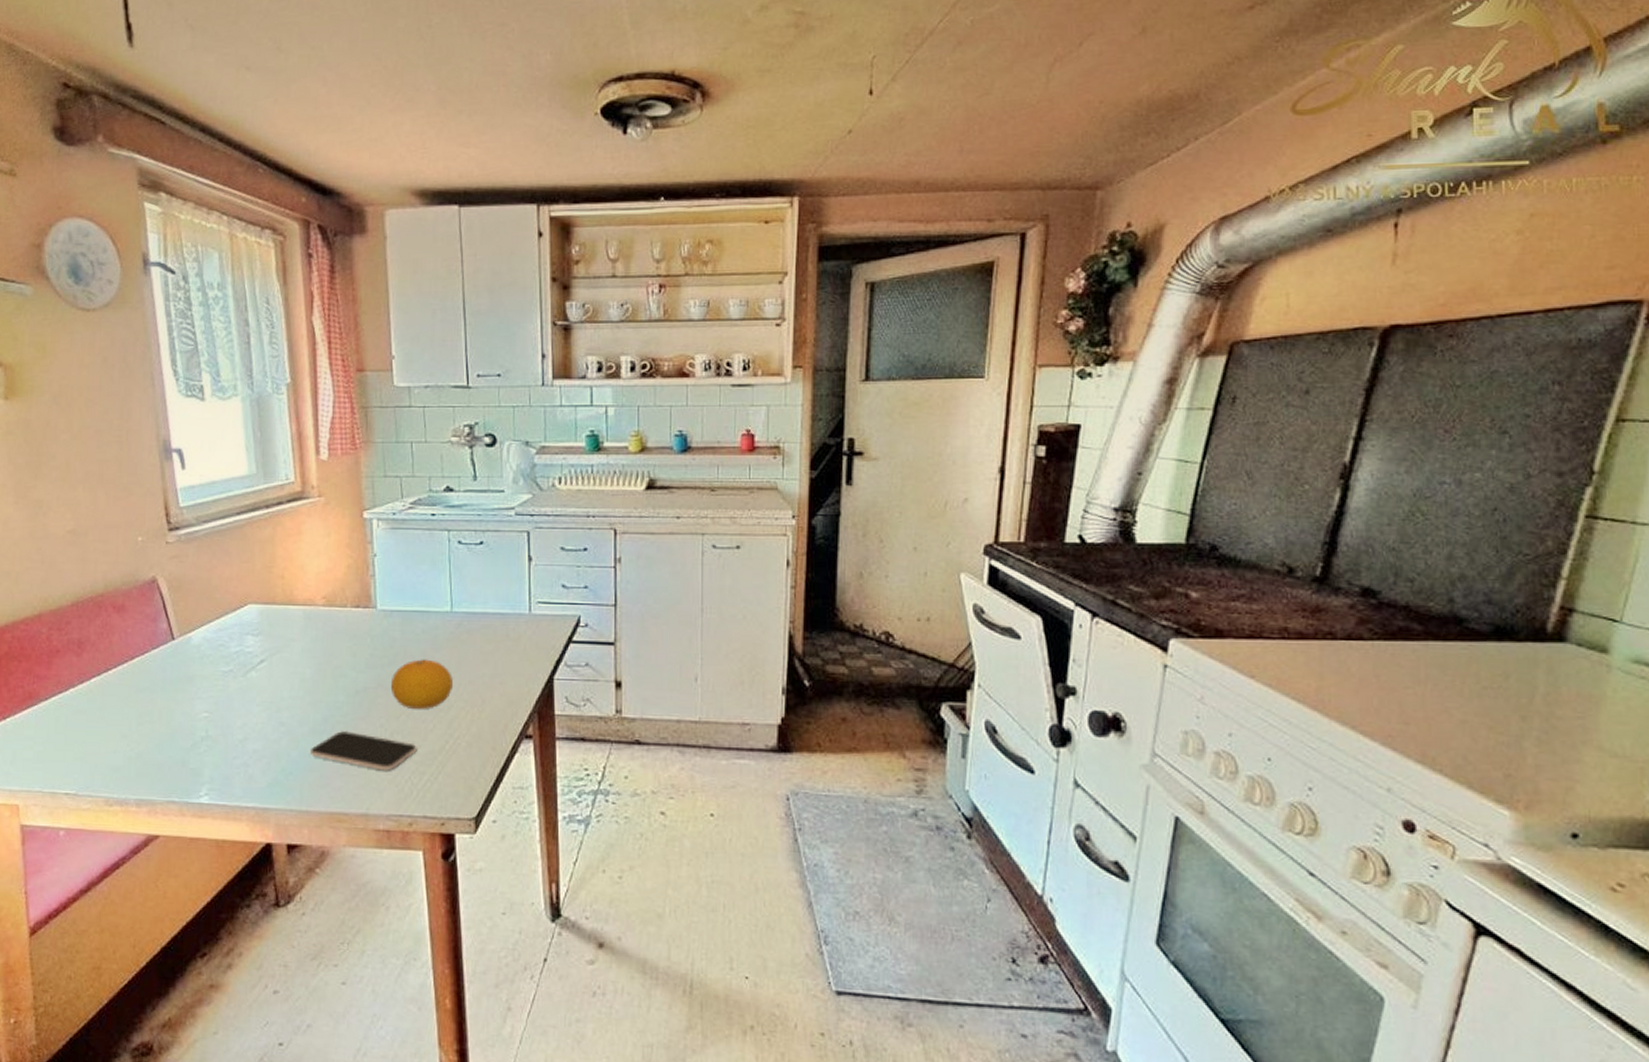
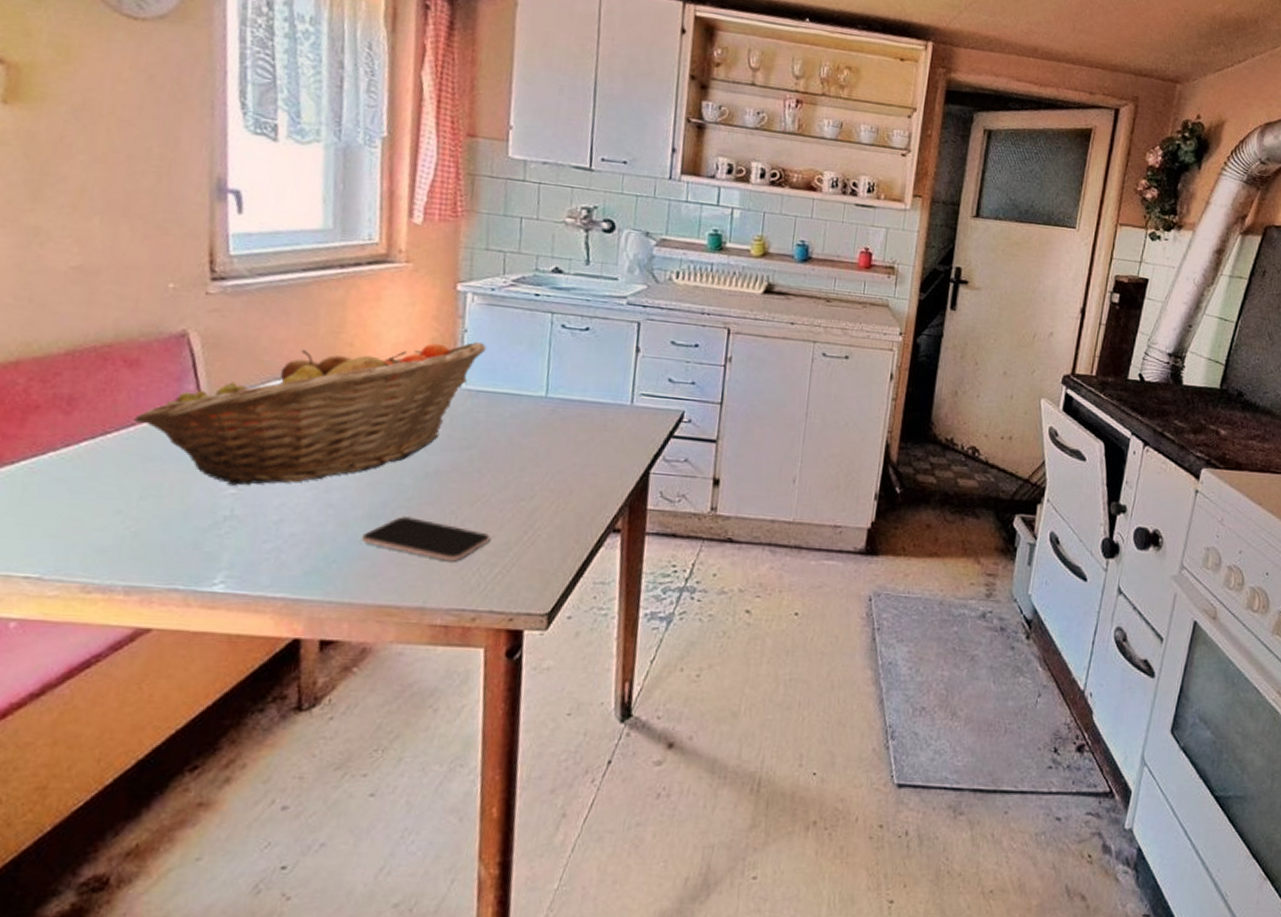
fruit basket: none [126,565,395,711] -> present [134,342,487,487]
fruit: present [390,659,453,709] -> none [467,444,540,497]

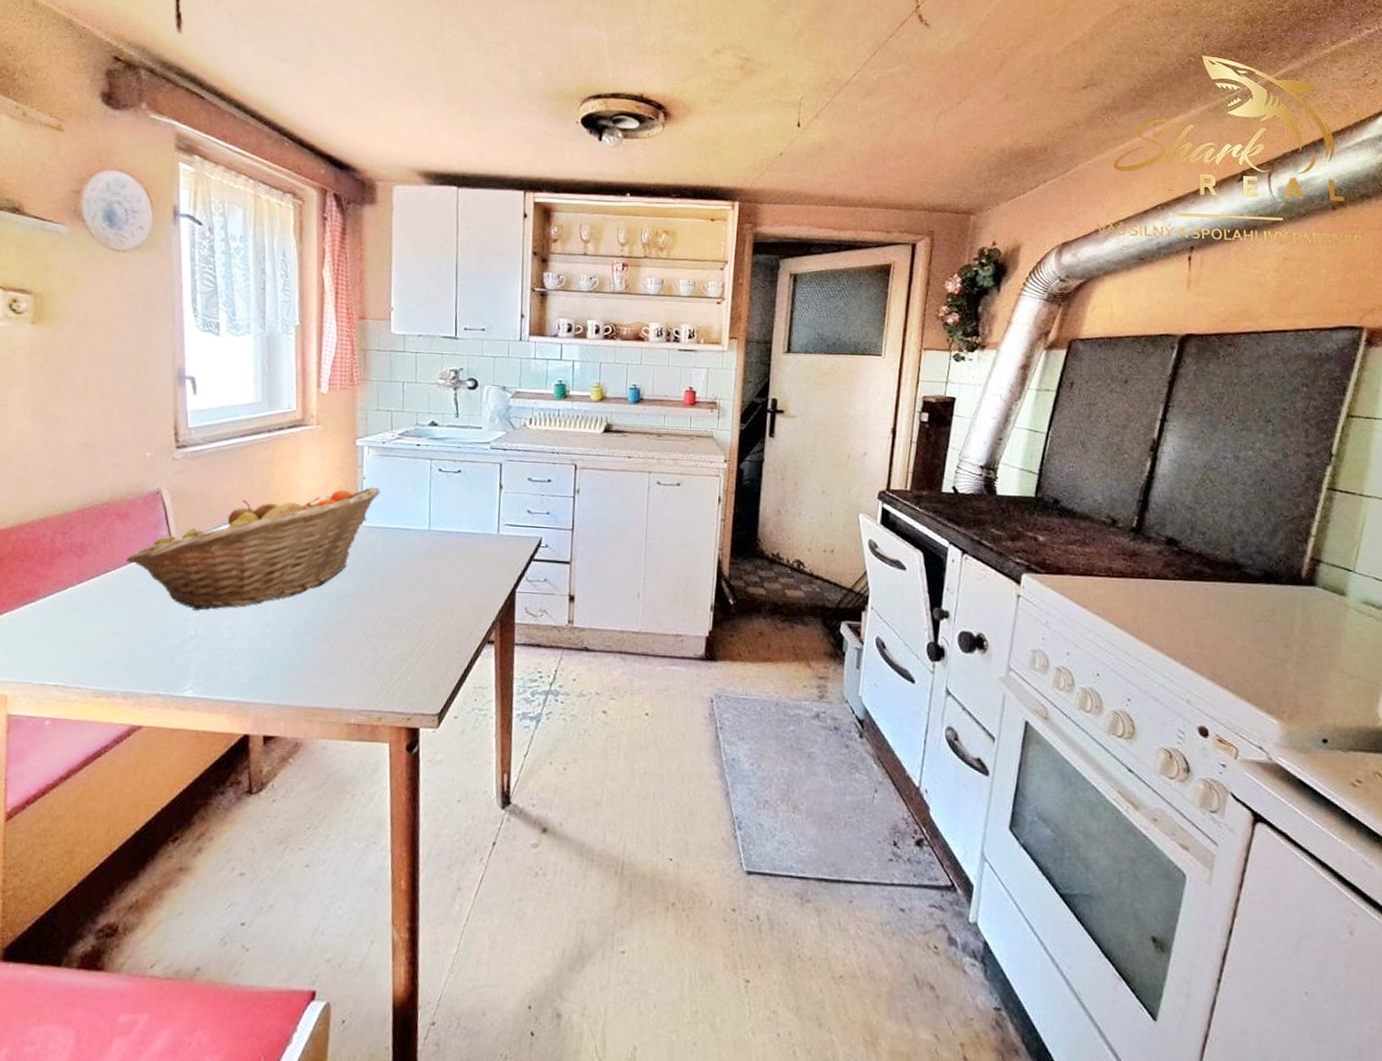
smartphone: present [361,516,491,562] -> none [291,633,390,670]

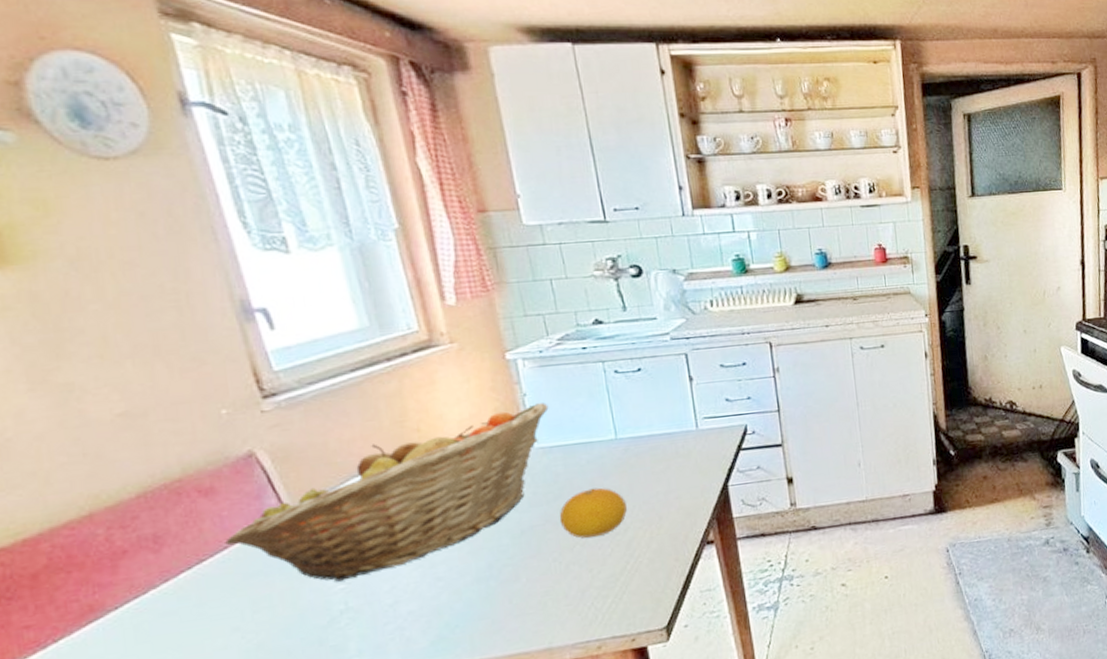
fruit: none [370,571,426,615] -> present [559,487,627,539]

